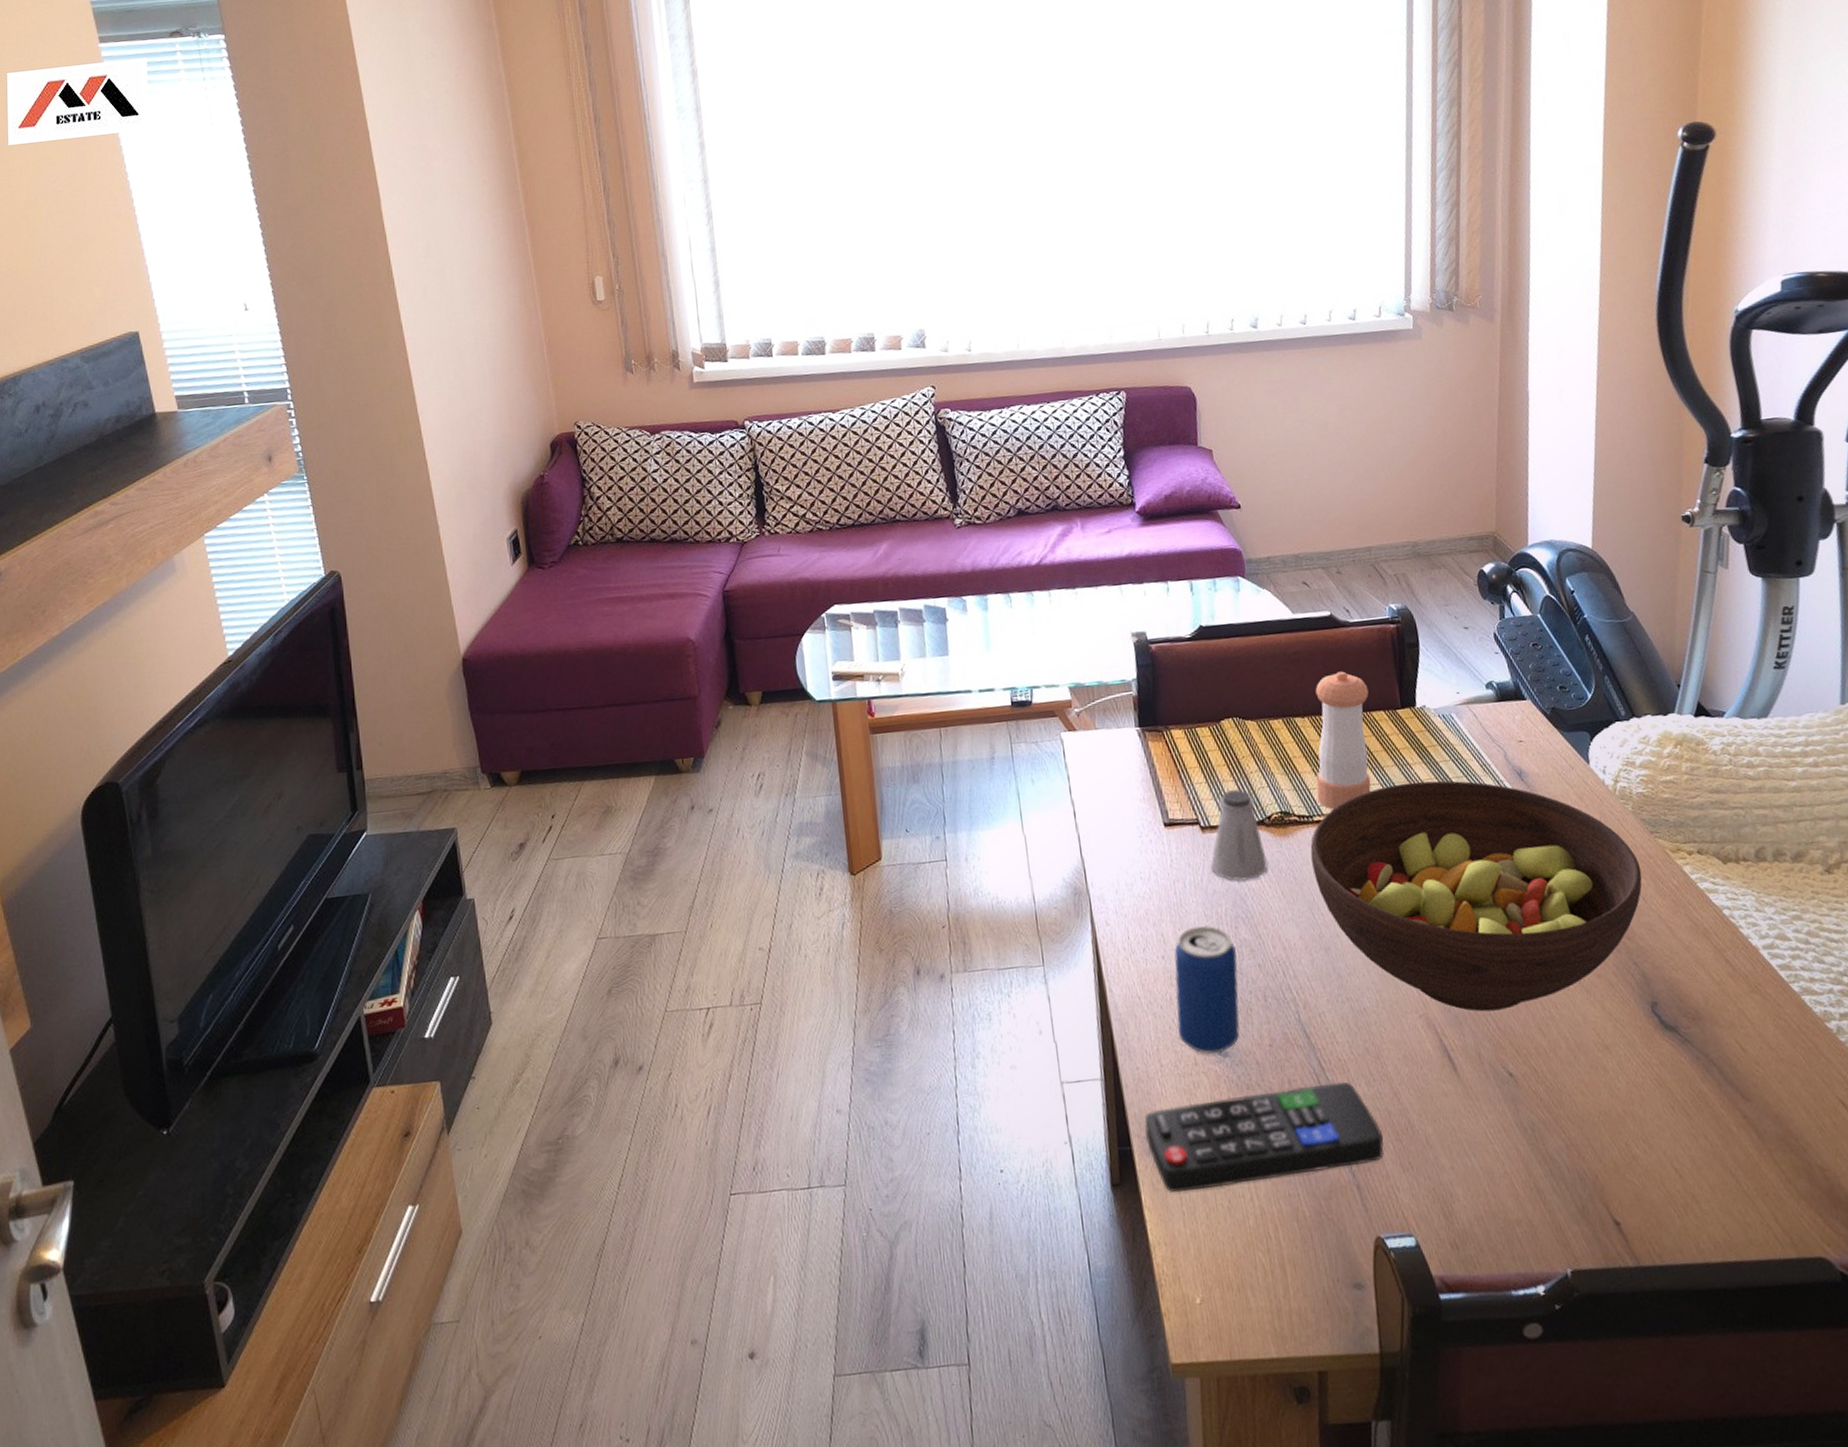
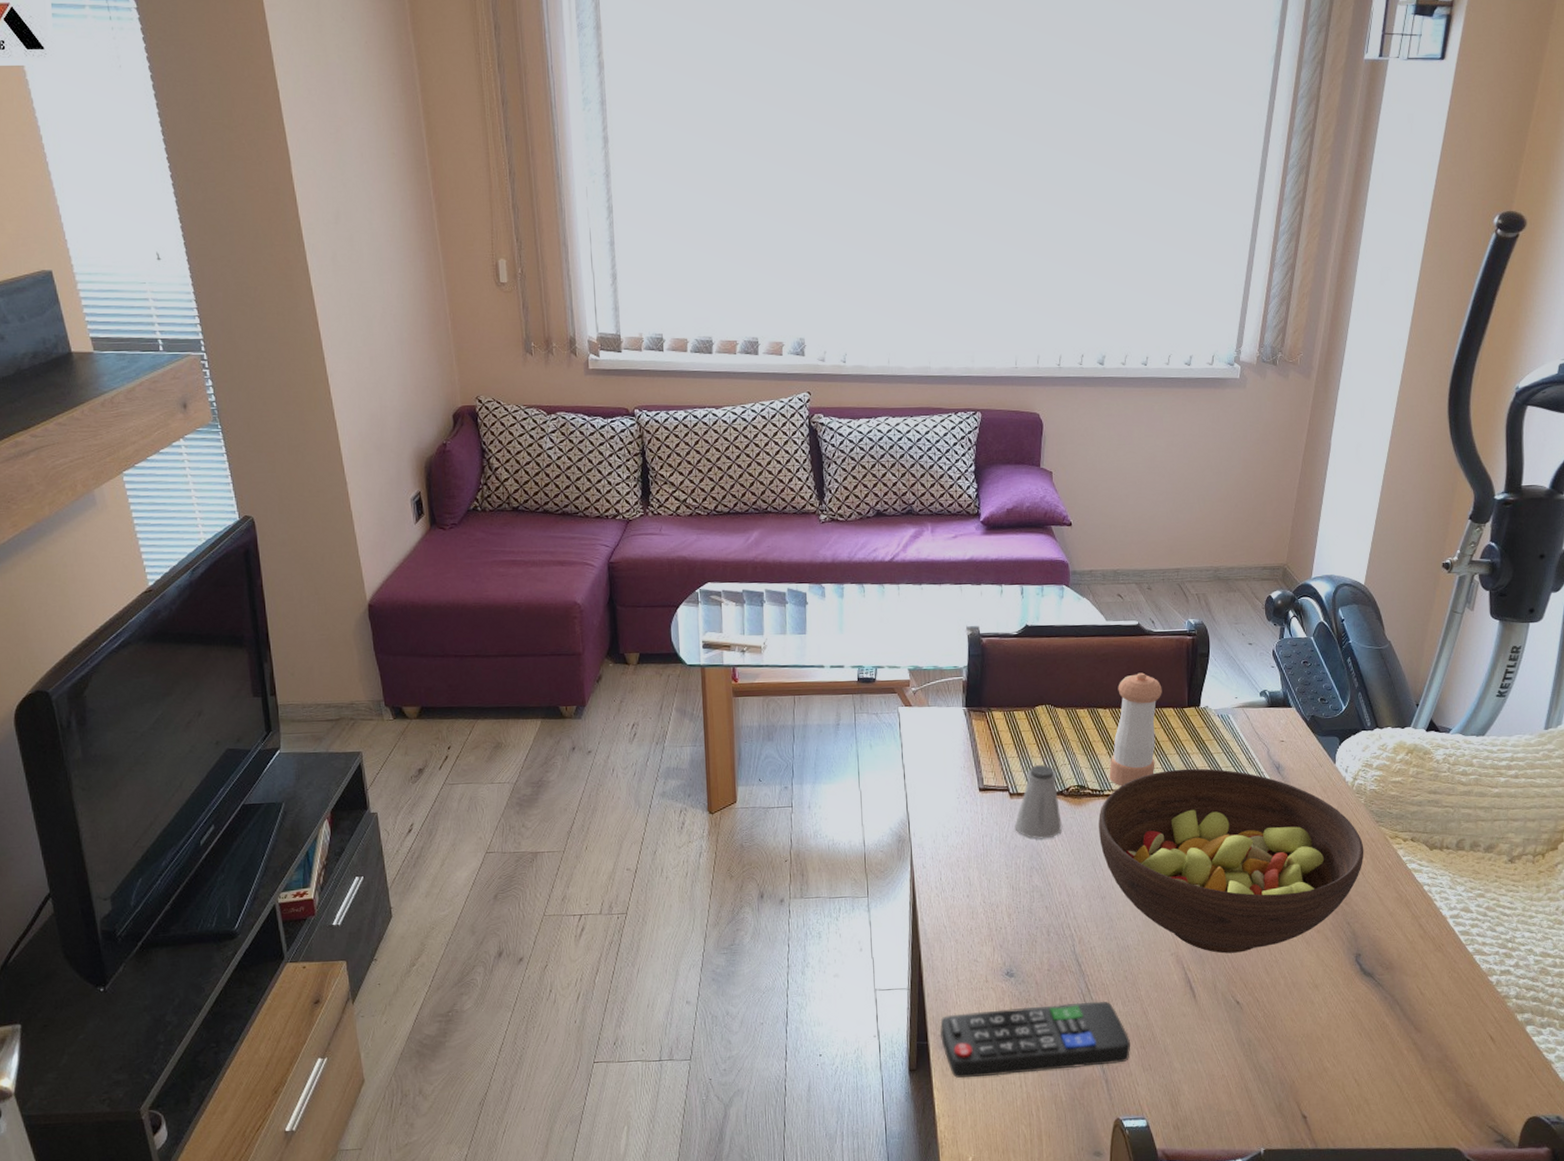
beverage can: present [1173,925,1240,1054] -> none [974,873,1029,974]

